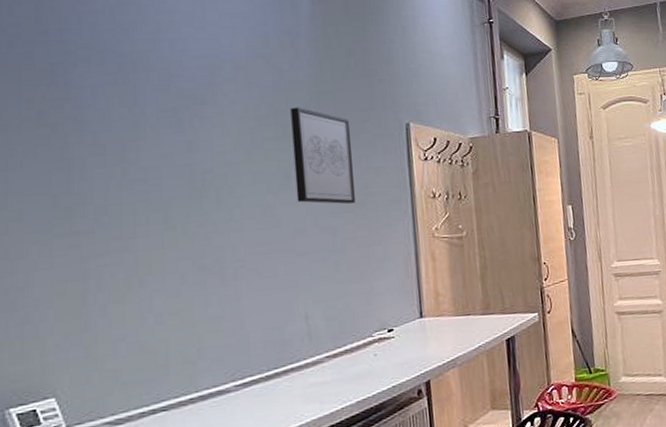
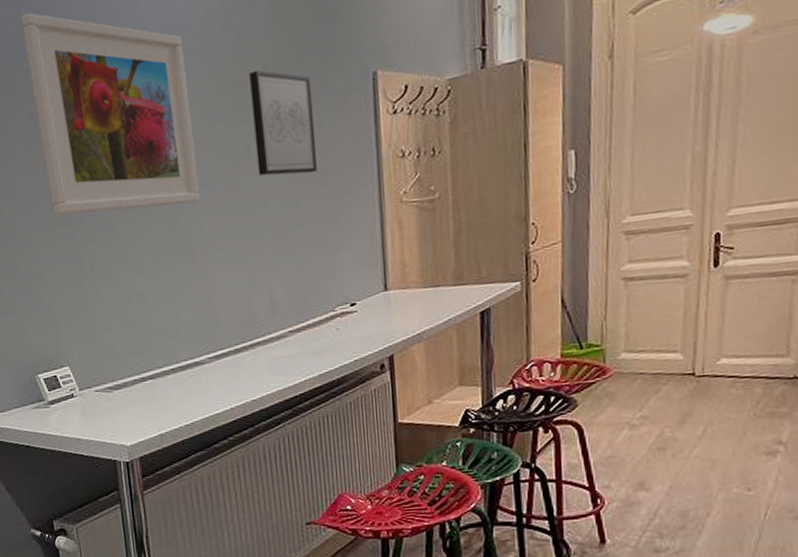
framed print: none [38,16,235,224] -> present [20,12,201,216]

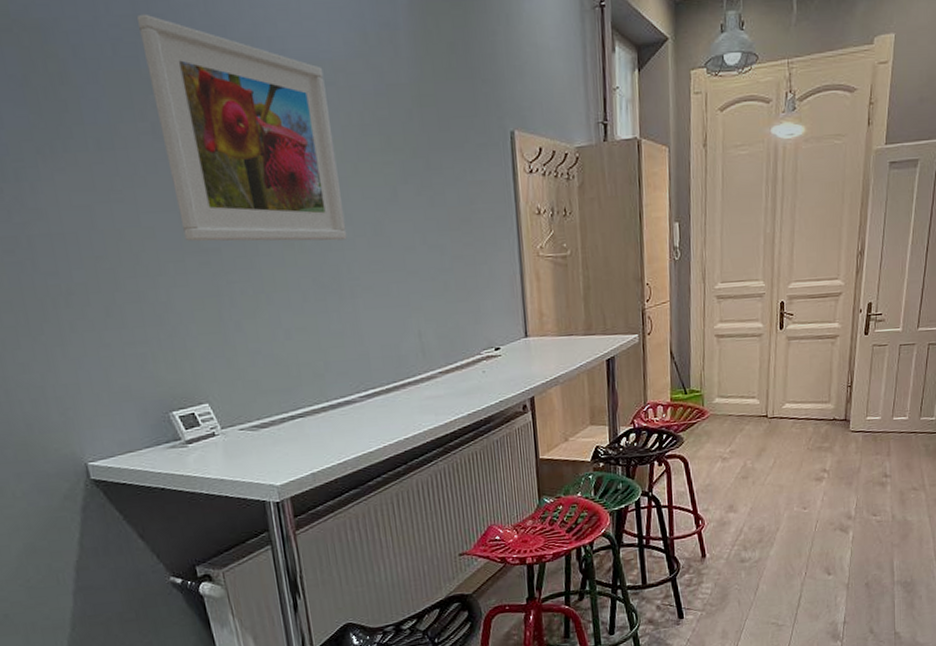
wall art: present [249,70,317,176] -> none [393,114,461,222]

